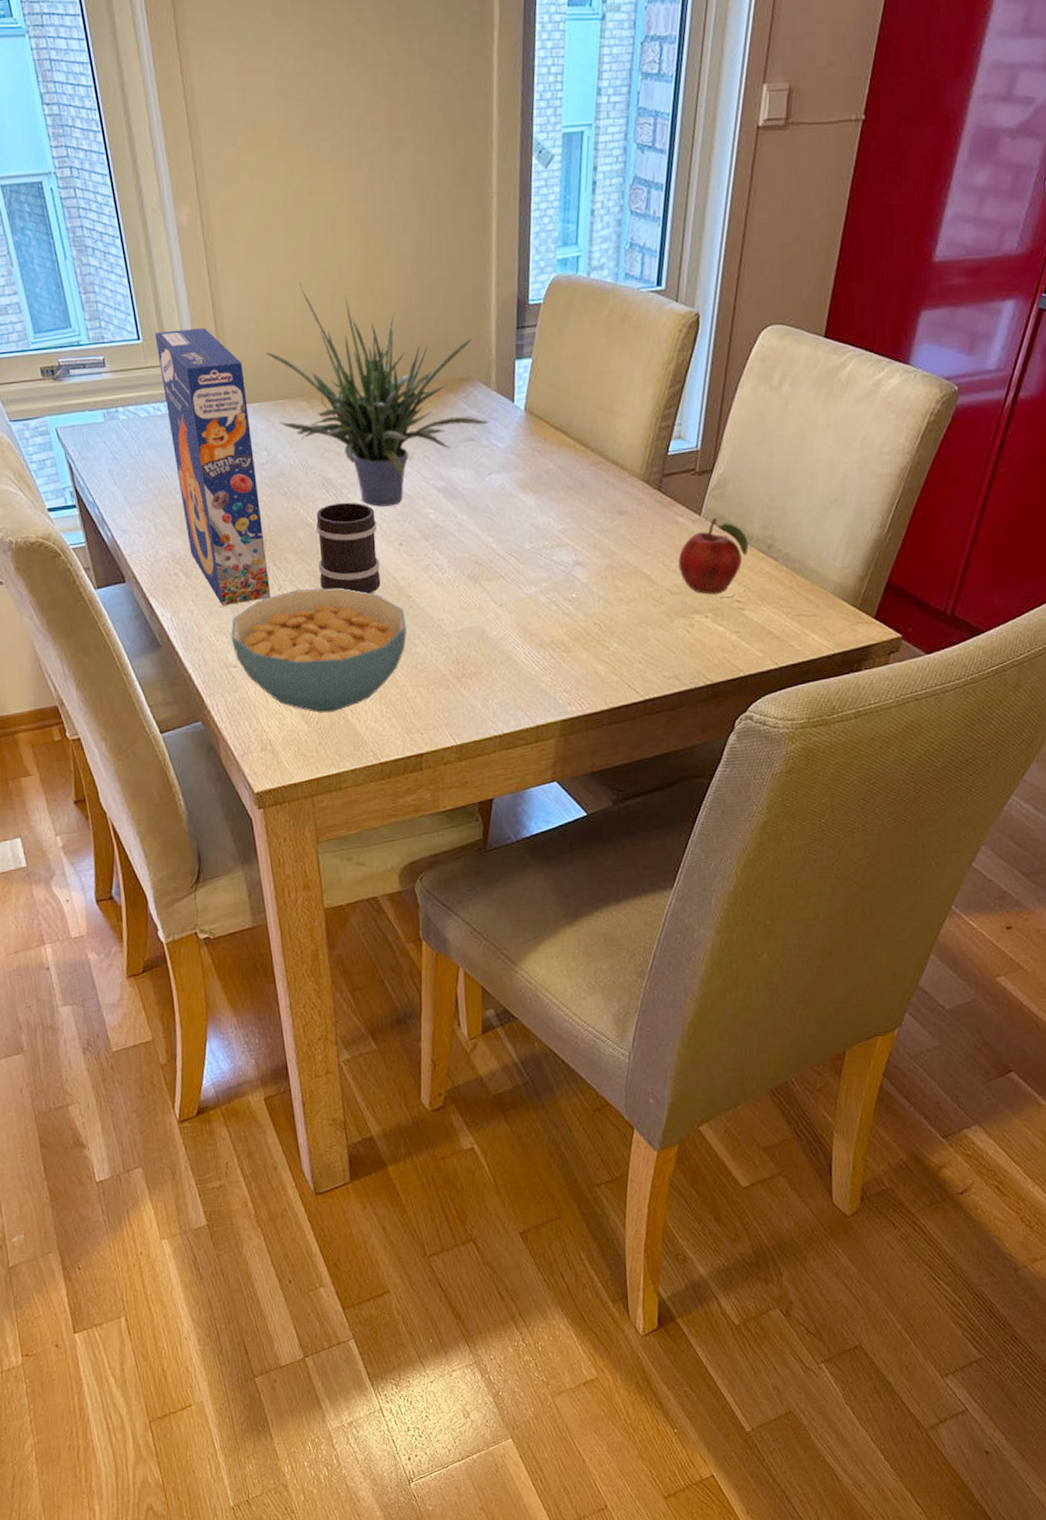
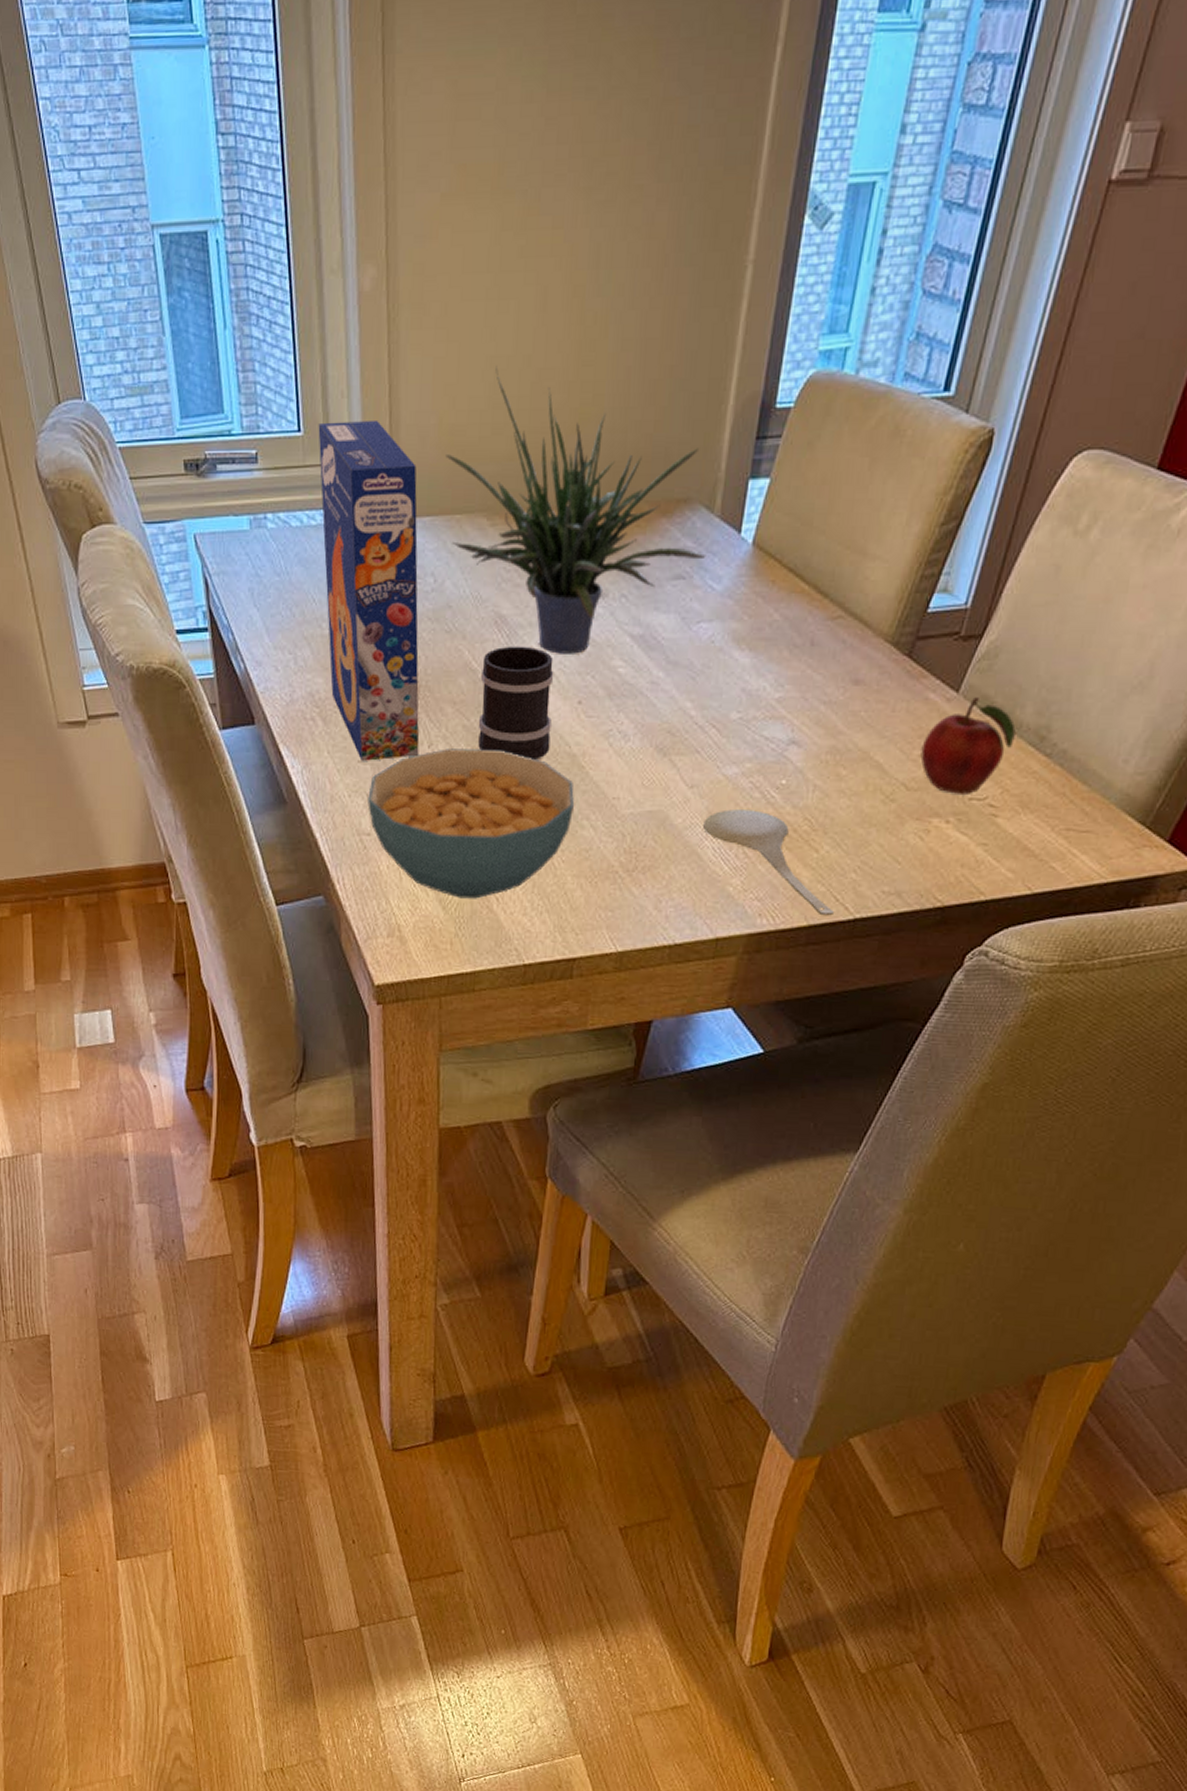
spoon: none [514,620,629,700] -> present [703,809,835,916]

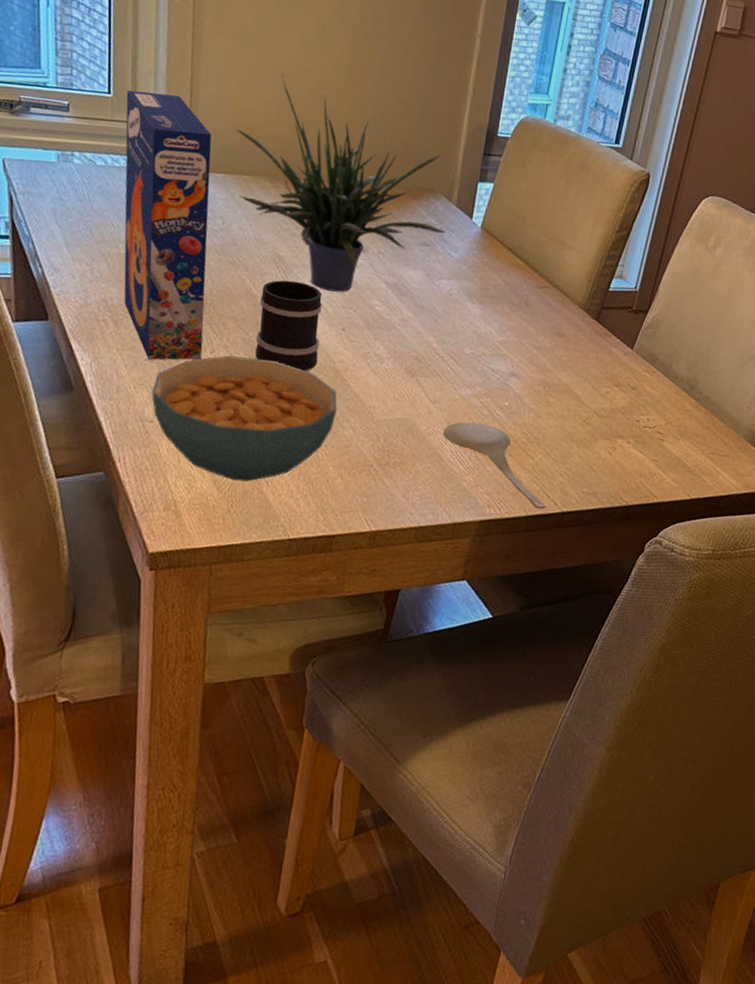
fruit: present [920,697,1016,794] -> none [607,354,674,423]

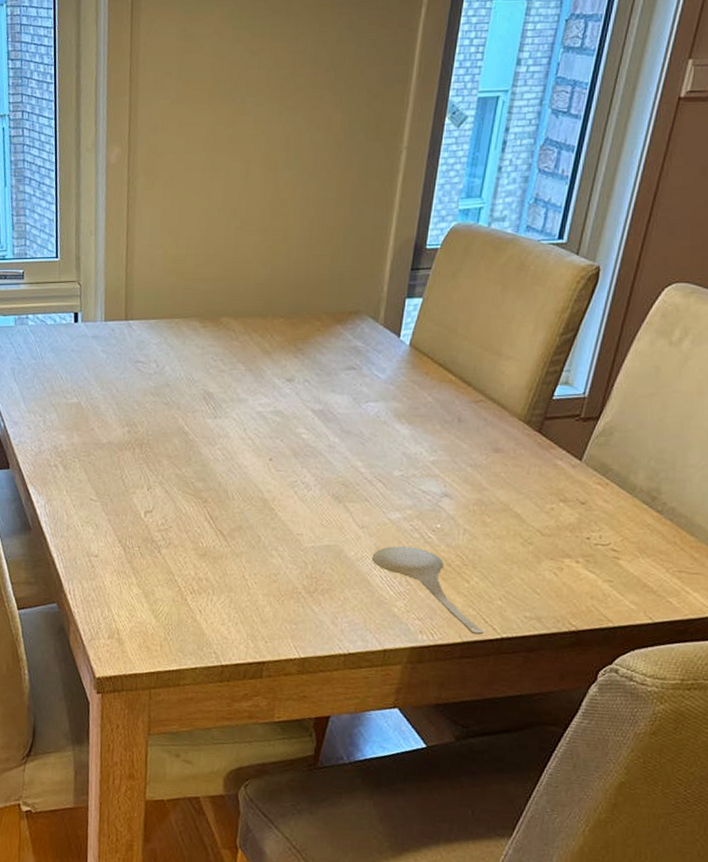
cereal box: present [124,90,212,361] -> none [71,251,146,499]
cereal bowl: present [151,356,337,482] -> none [96,492,265,611]
potted plant: present [237,72,446,292] -> none [168,215,373,423]
mug: present [255,280,323,371] -> none [188,415,250,502]

